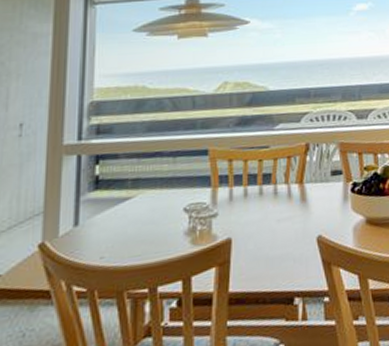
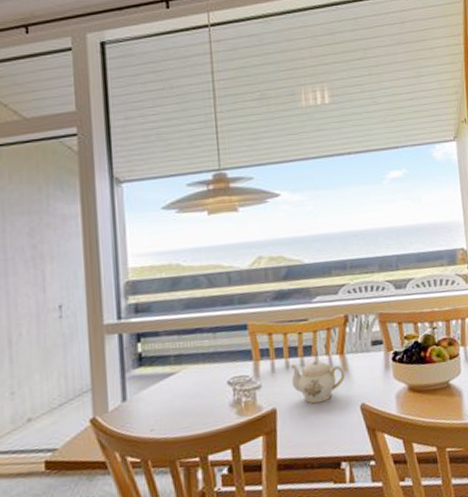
teapot: none [249,188,304,235] -> present [291,359,346,404]

